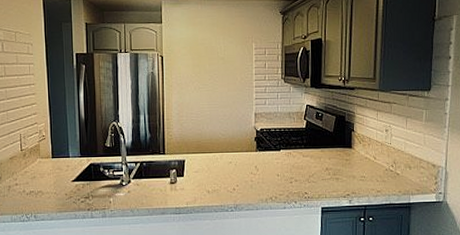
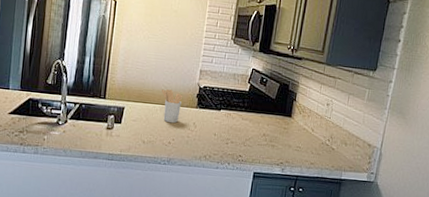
utensil holder: none [219,137,241,170] -> present [162,89,183,124]

